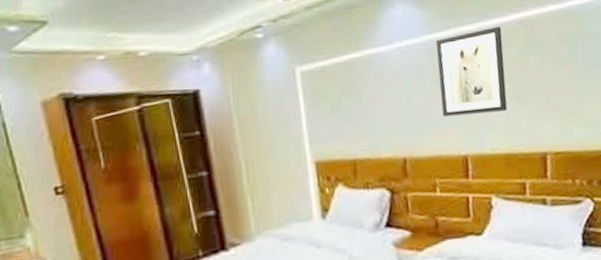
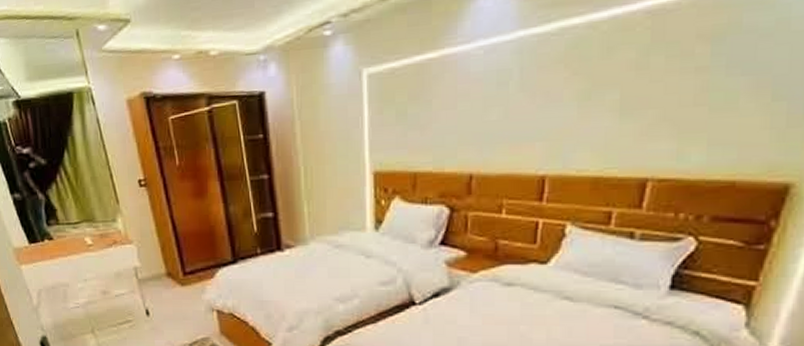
wall art: present [436,26,507,117] -> none [524,17,620,130]

